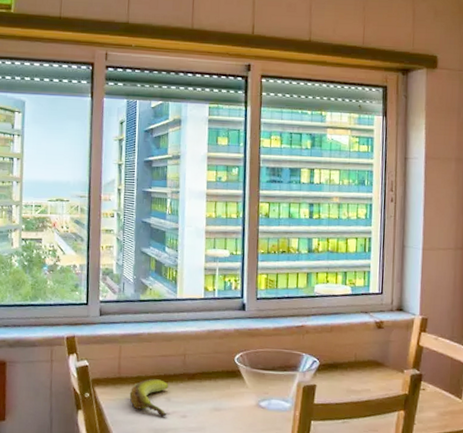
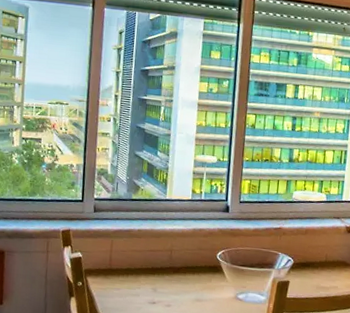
banana: present [129,379,169,417] -> none [119,271,156,305]

